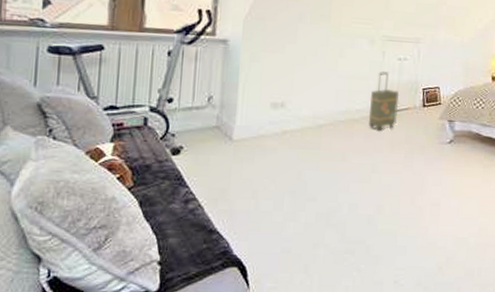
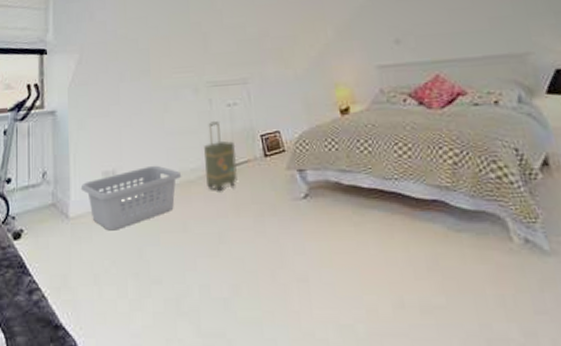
laundry basket: none [247,102,347,155] -> present [80,165,182,231]

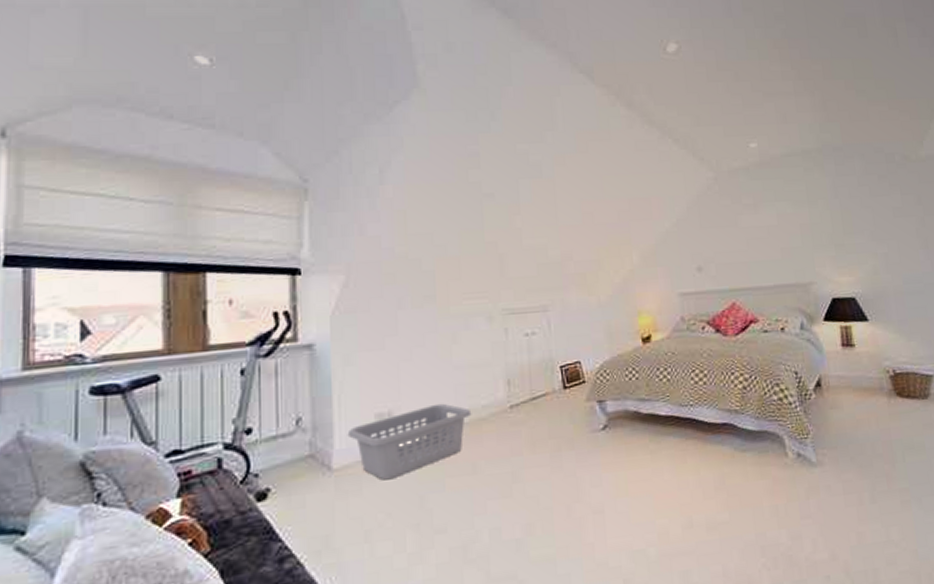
suitcase: present [204,121,238,192] -> none [498,352,534,429]

